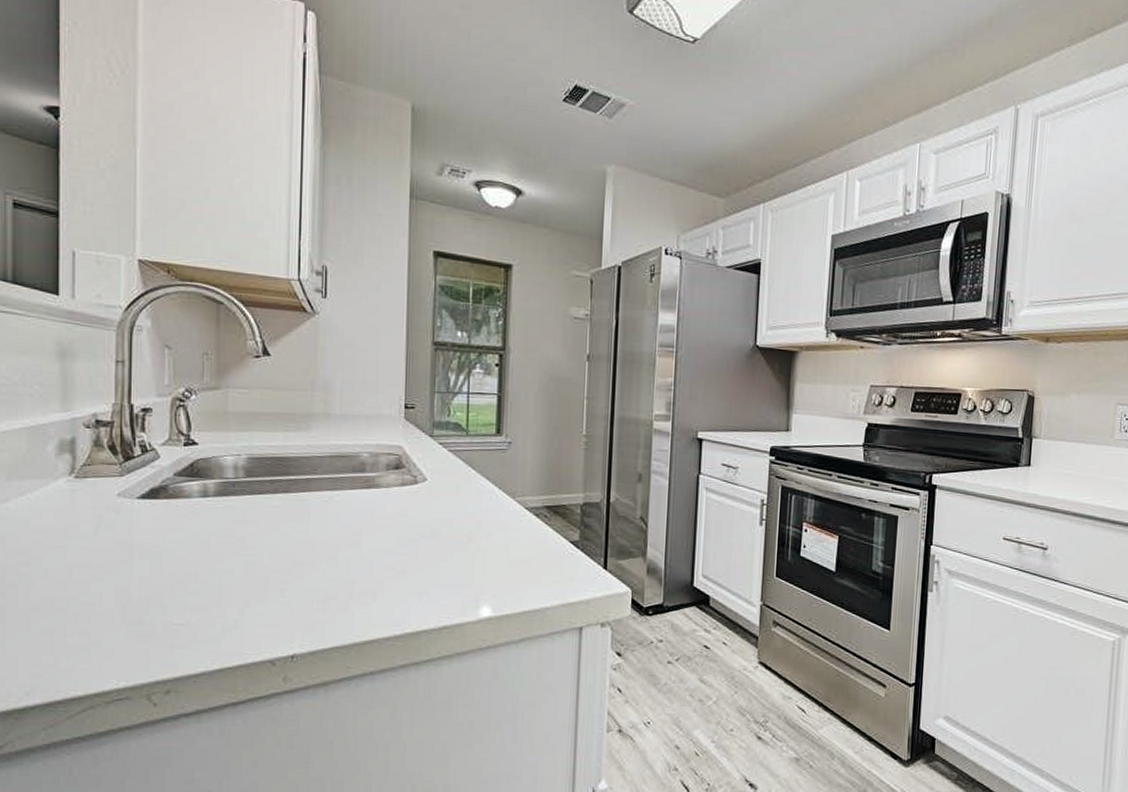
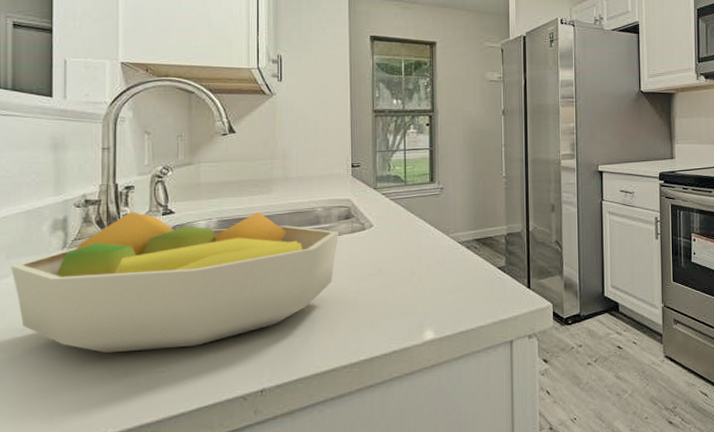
fruit bowl: none [12,438,386,599] -> present [11,212,339,354]

